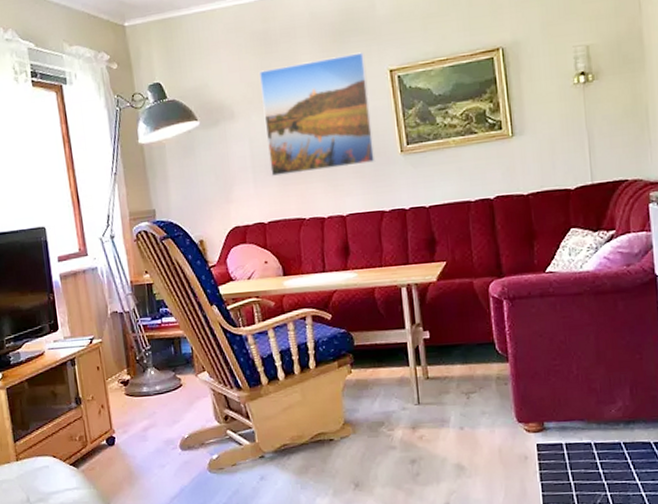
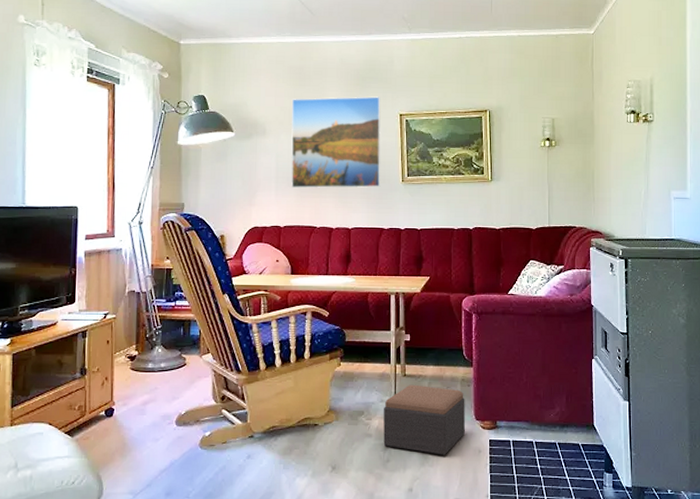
footstool: none [407,387,506,465] -> present [383,384,465,455]

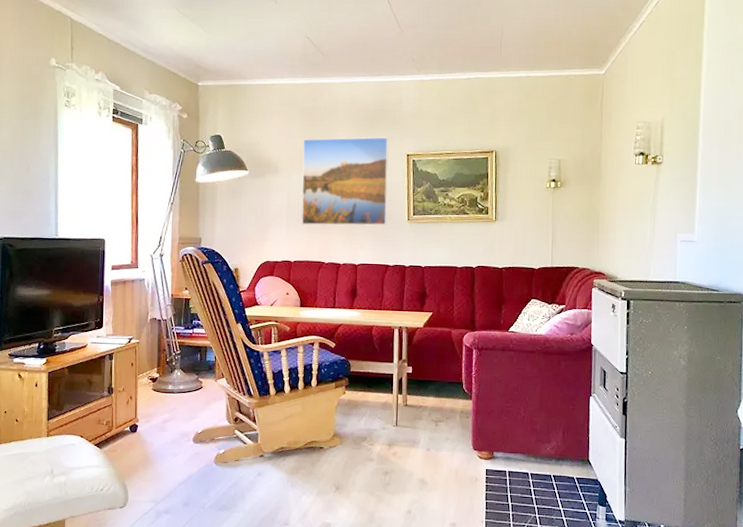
footstool: present [383,384,465,455] -> none [384,414,464,482]

